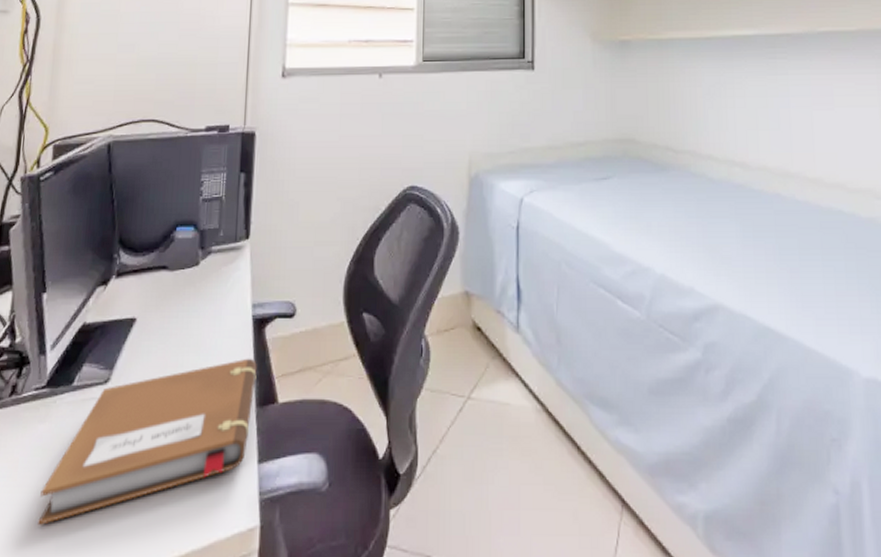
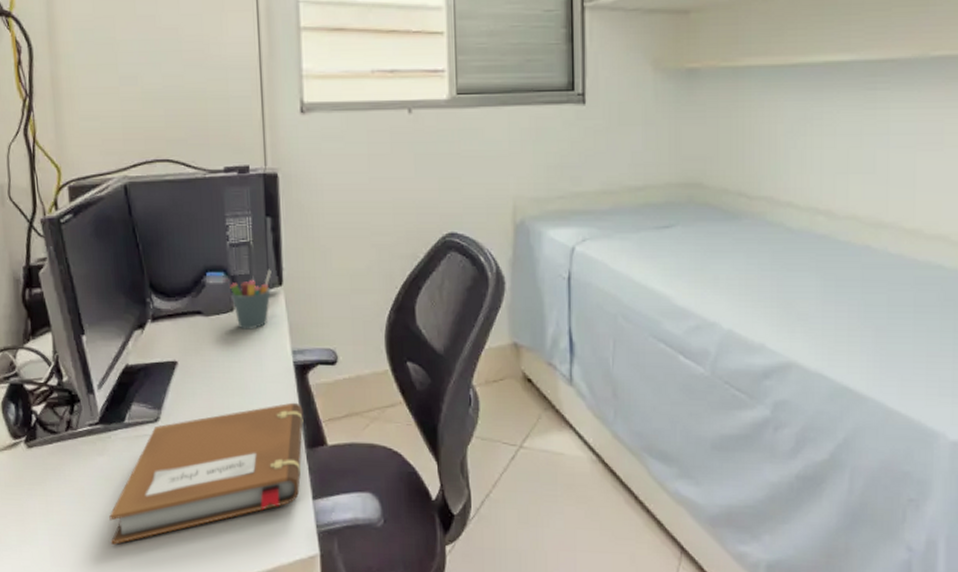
pen holder: none [198,223,240,284] -> present [230,269,272,330]

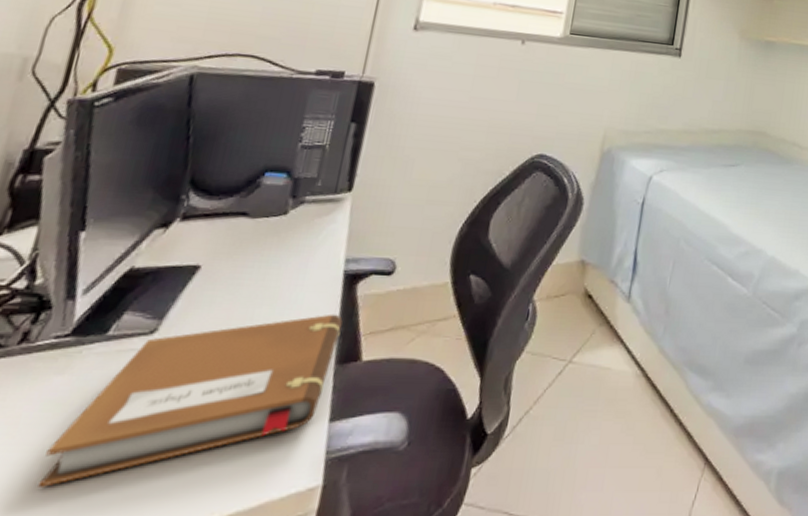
pen holder: present [230,269,272,330] -> none [288,174,343,235]

